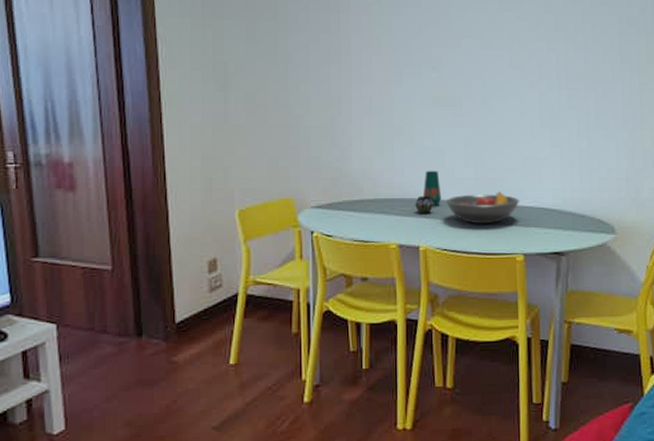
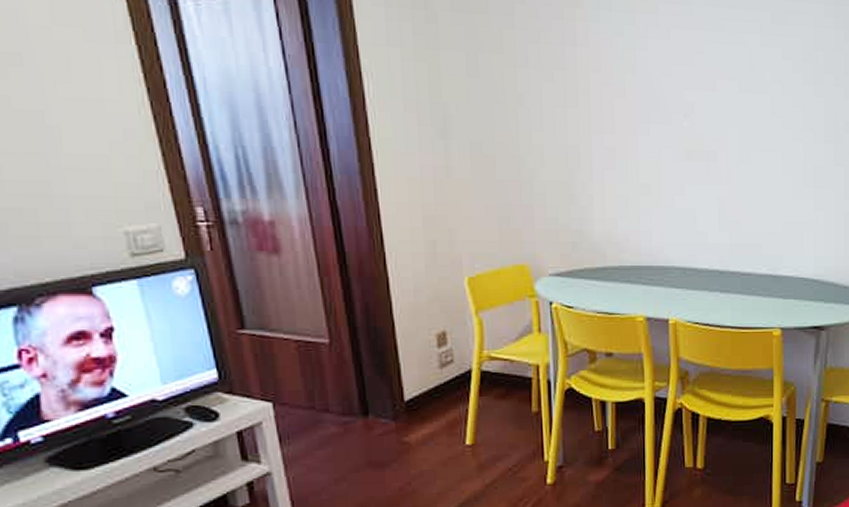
vase: present [415,170,442,213] -> none [664,234,693,283]
fruit bowl: present [445,191,520,223] -> none [697,259,779,294]

